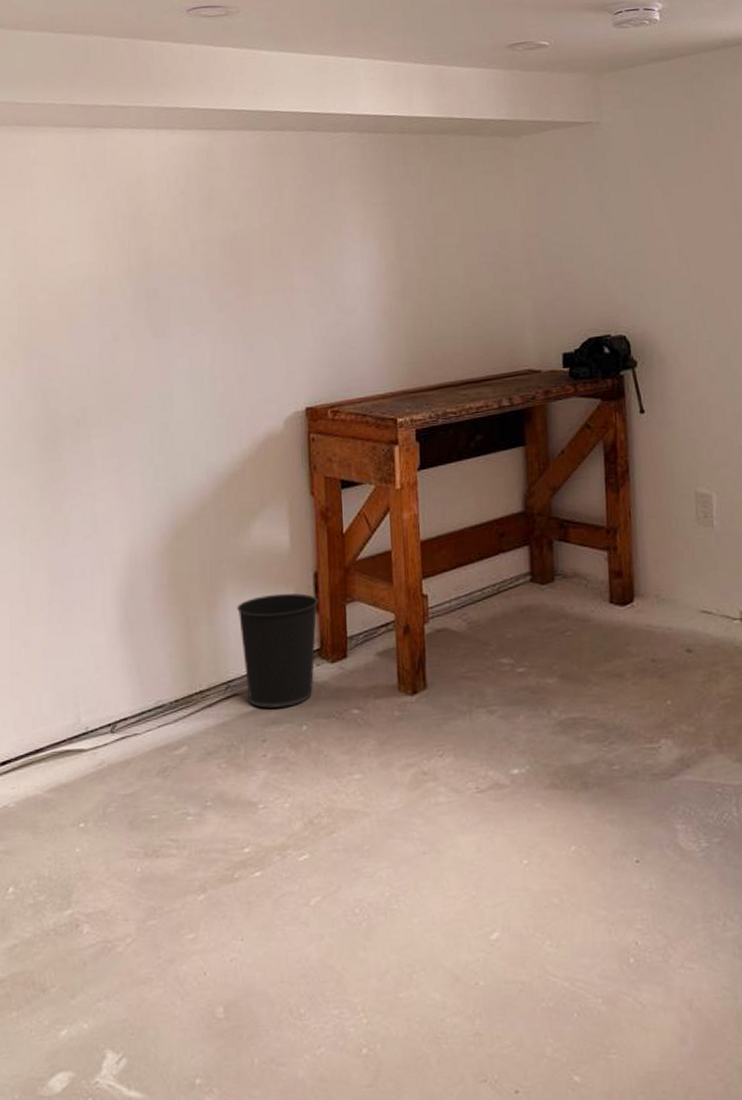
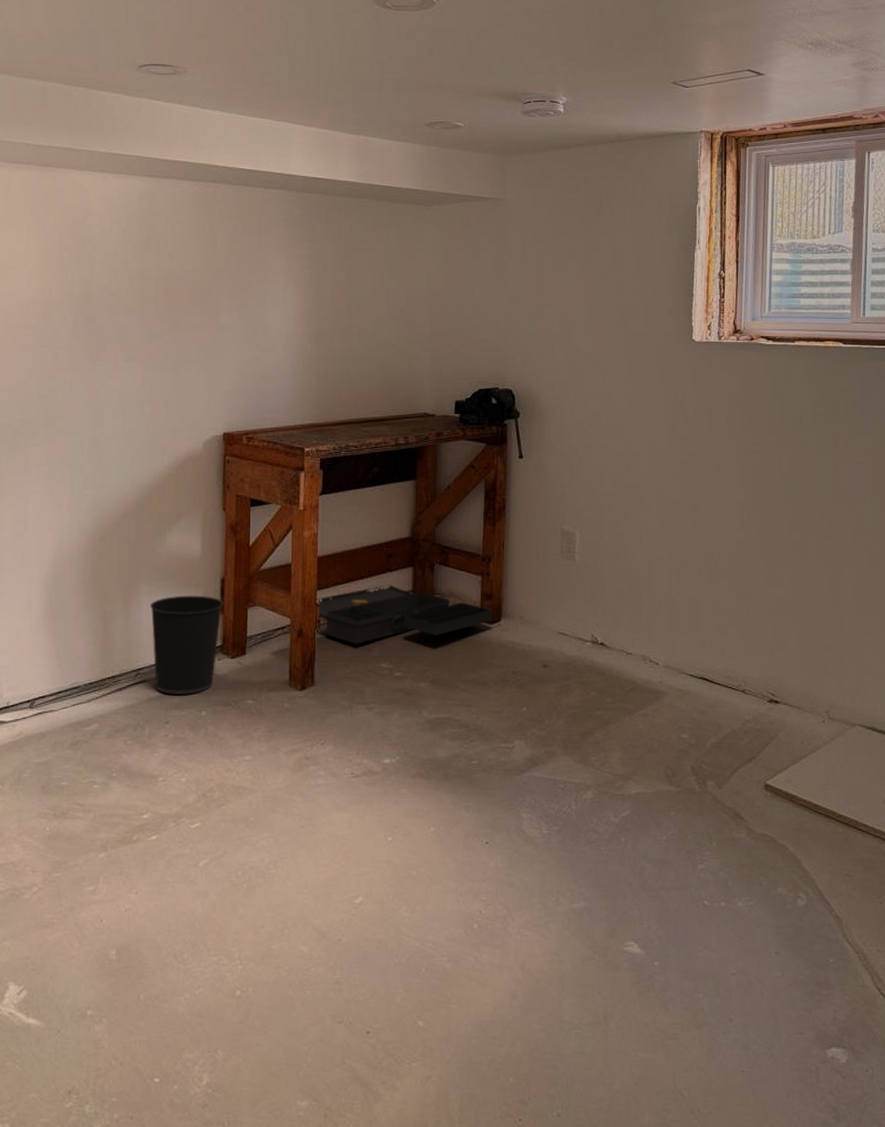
toolbox: none [422,567,624,639] -> present [316,584,493,644]

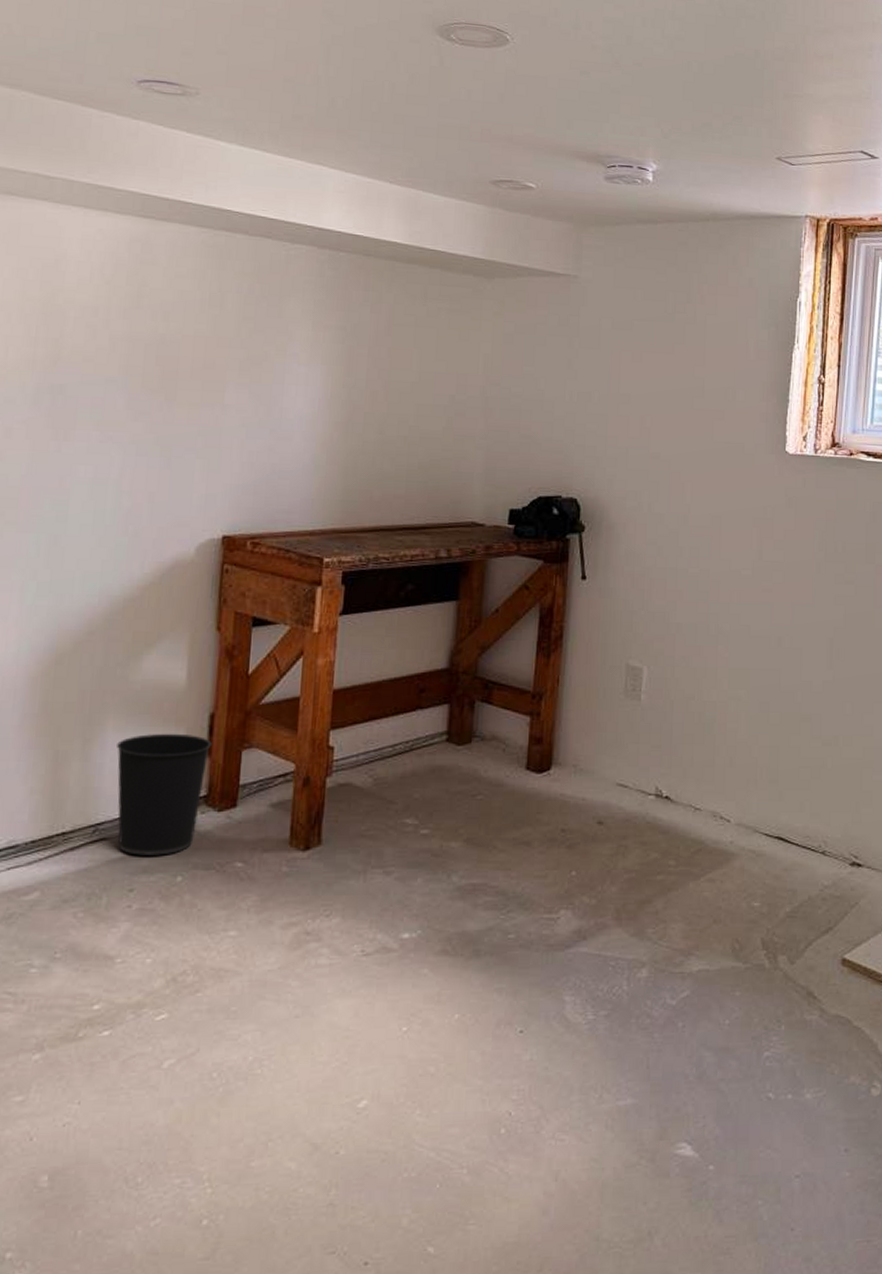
toolbox: present [316,584,493,644] -> none [328,724,542,796]

